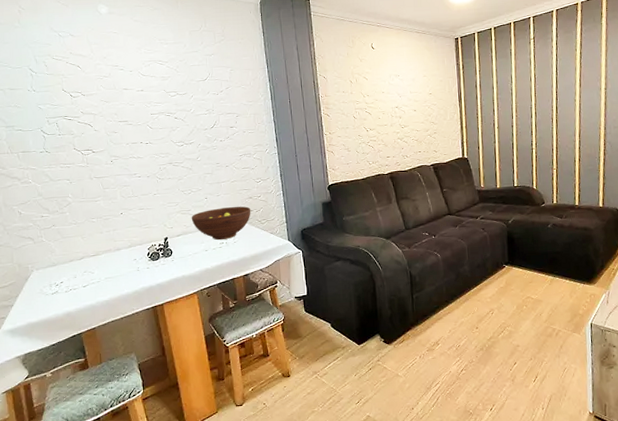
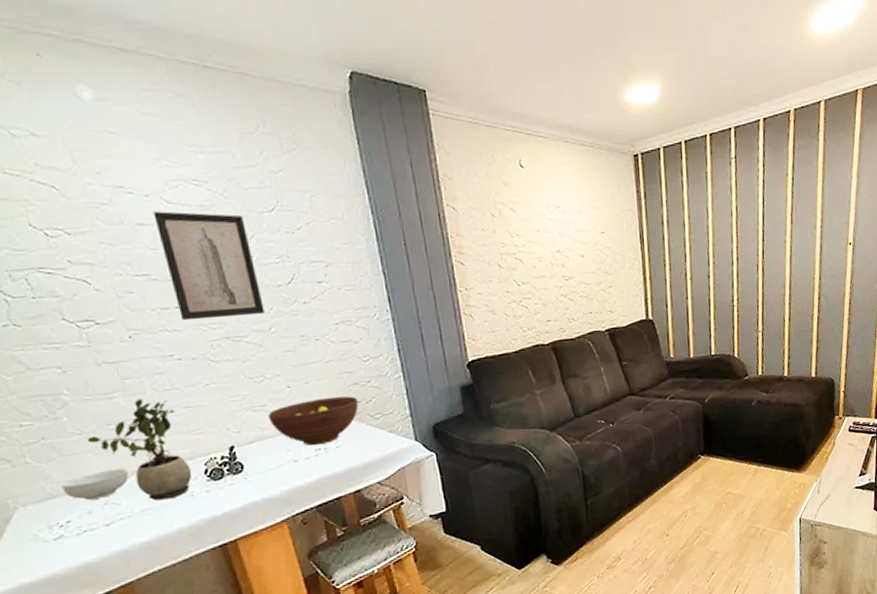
cereal bowl: none [60,248,101,268] -> present [61,468,129,500]
potted plant: none [79,202,140,272] -> present [87,398,192,501]
wall art: none [134,81,195,152] -> present [153,211,265,321]

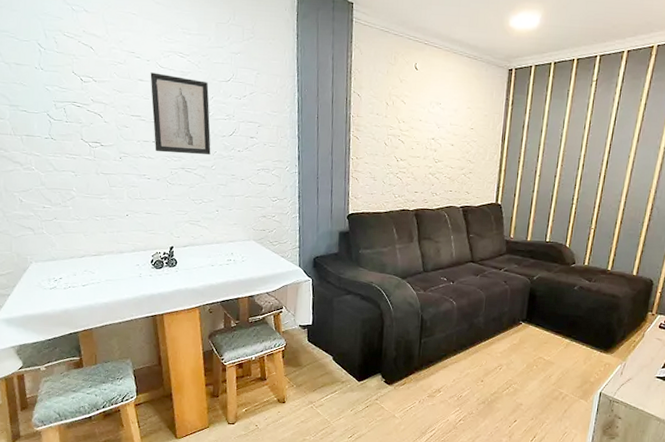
cereal bowl: present [61,468,129,500] -> none [61,247,103,266]
potted plant: present [87,398,192,501] -> none [82,202,143,276]
fruit bowl: present [268,396,359,446] -> none [199,223,264,257]

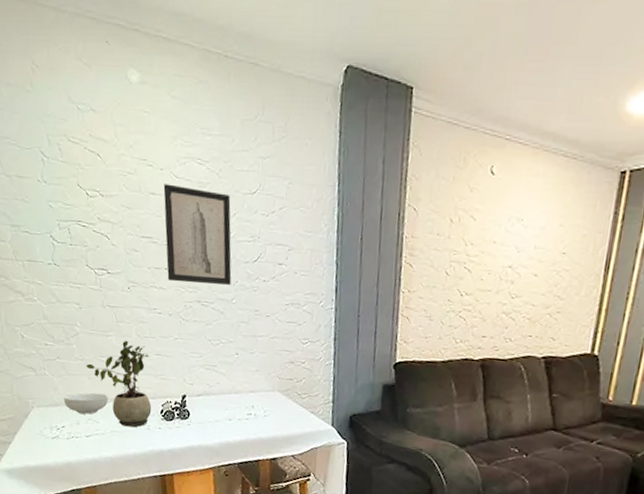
cereal bowl: none [61,247,103,266] -> present [64,392,108,414]
potted plant: none [82,202,143,276] -> present [86,340,152,428]

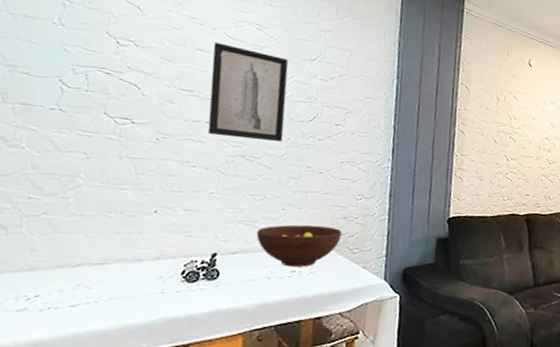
cereal bowl: present [64,392,108,414] -> none [43,253,111,279]
potted plant: present [86,340,152,428] -> none [85,194,174,292]
fruit bowl: none [216,369,291,410] -> present [256,224,342,267]

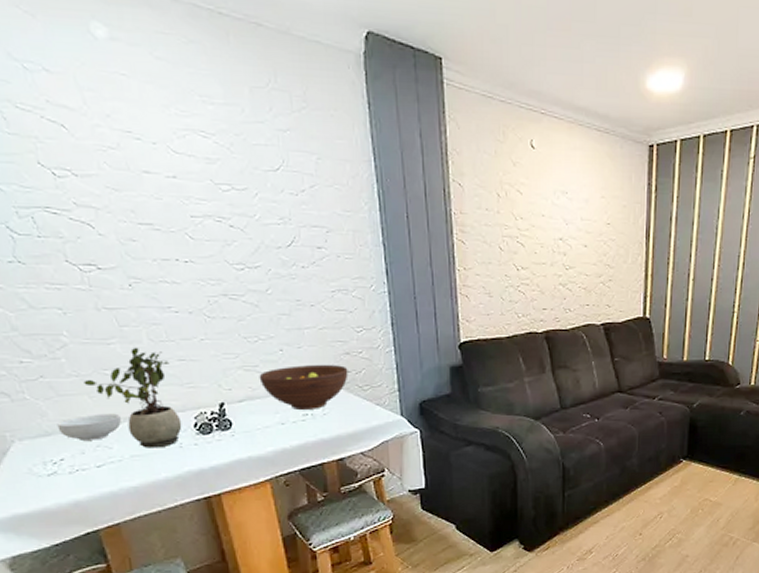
cereal bowl: none [43,253,111,279] -> present [57,413,121,440]
potted plant: none [85,194,174,292] -> present [83,347,182,448]
wall art: present [207,42,289,143] -> none [159,160,263,275]

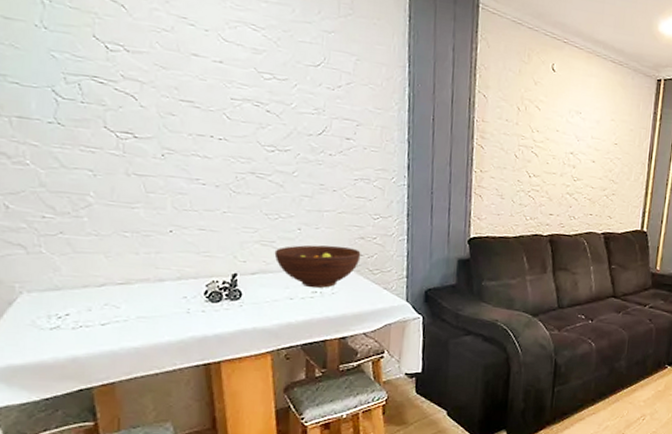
cereal bowl: present [57,413,121,440] -> none [68,273,133,299]
potted plant: present [83,347,182,448] -> none [102,213,193,312]

